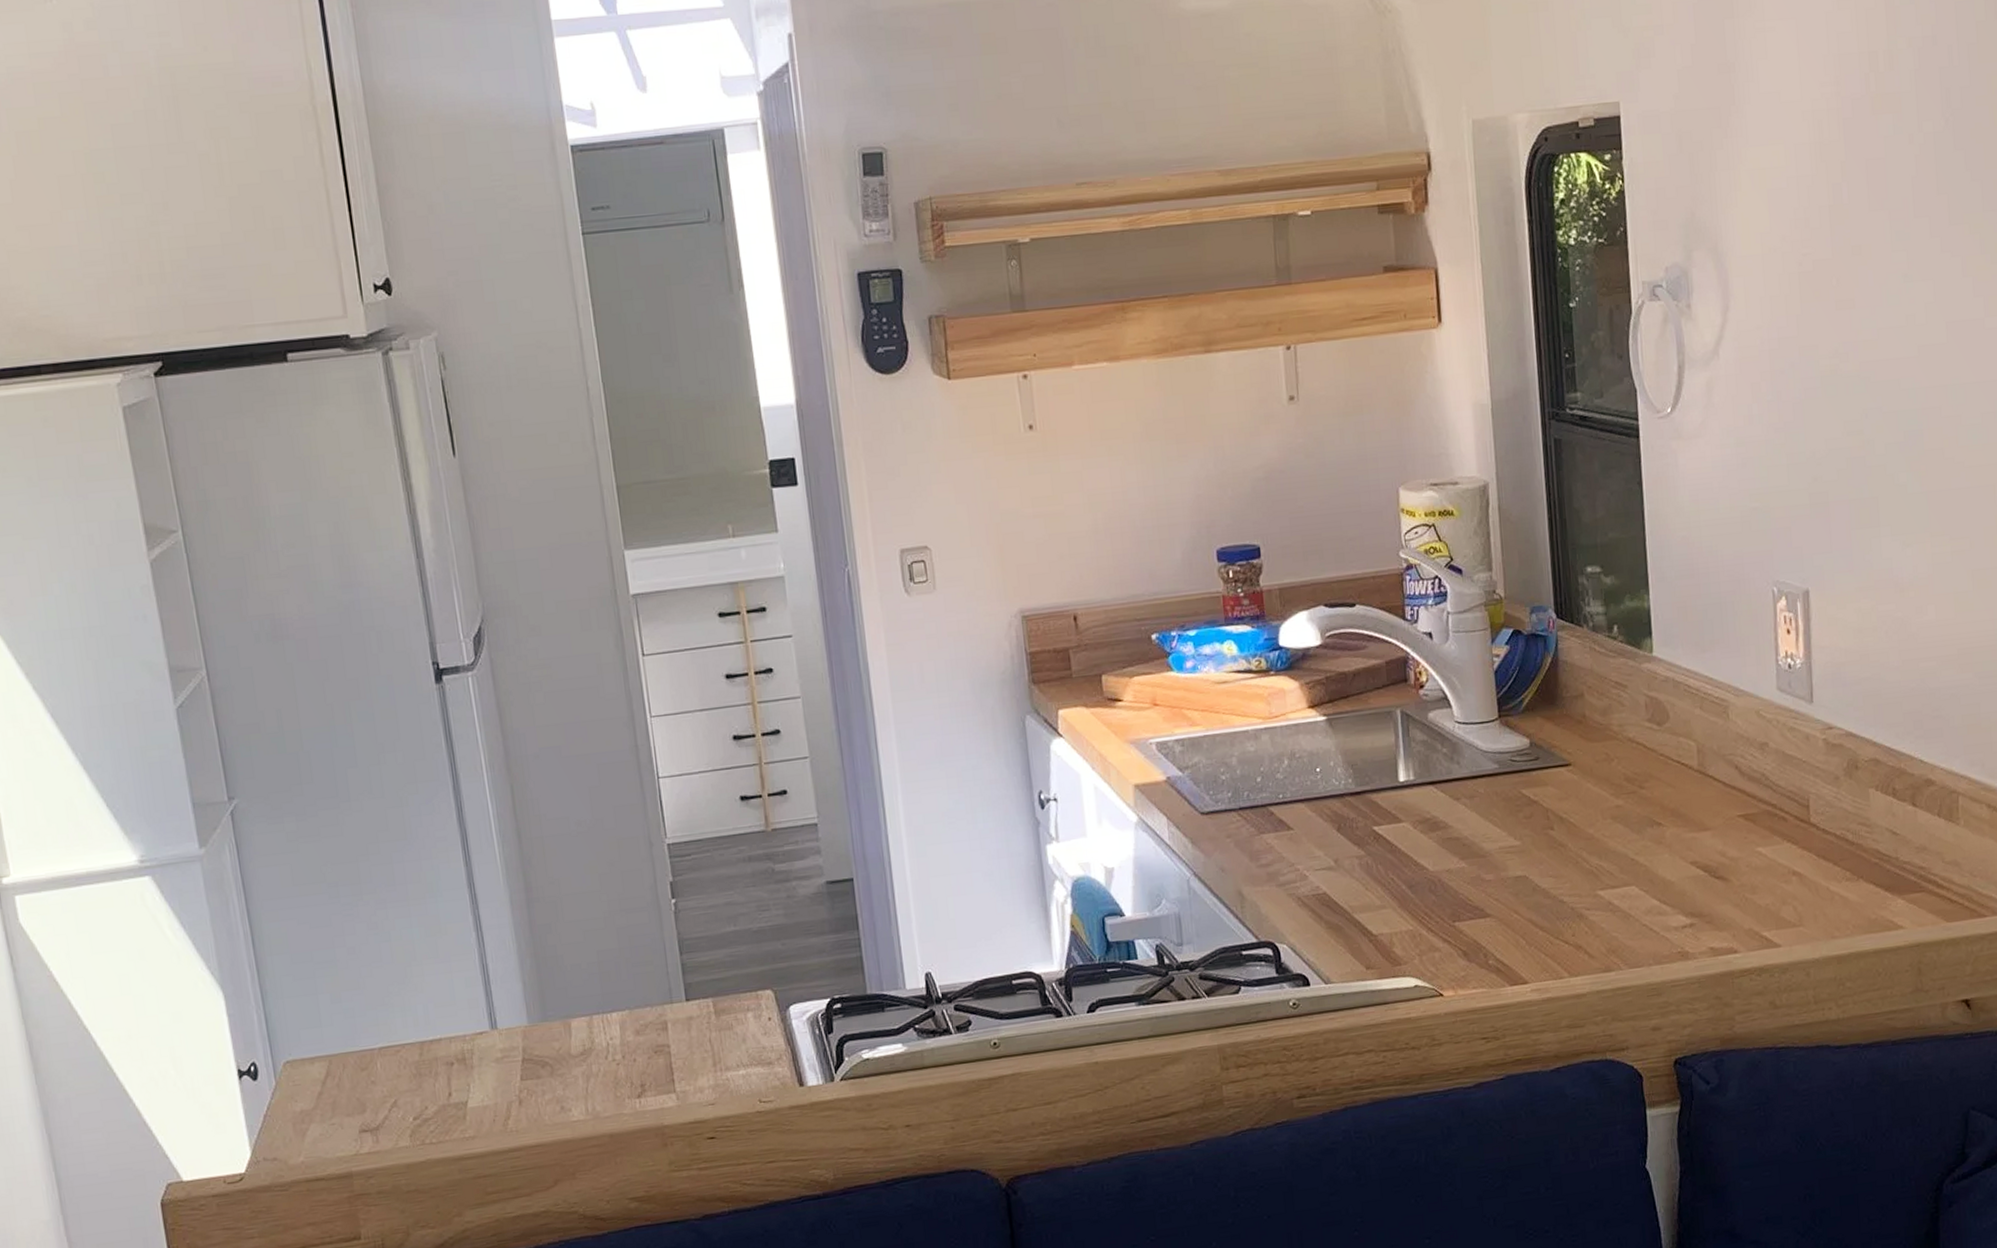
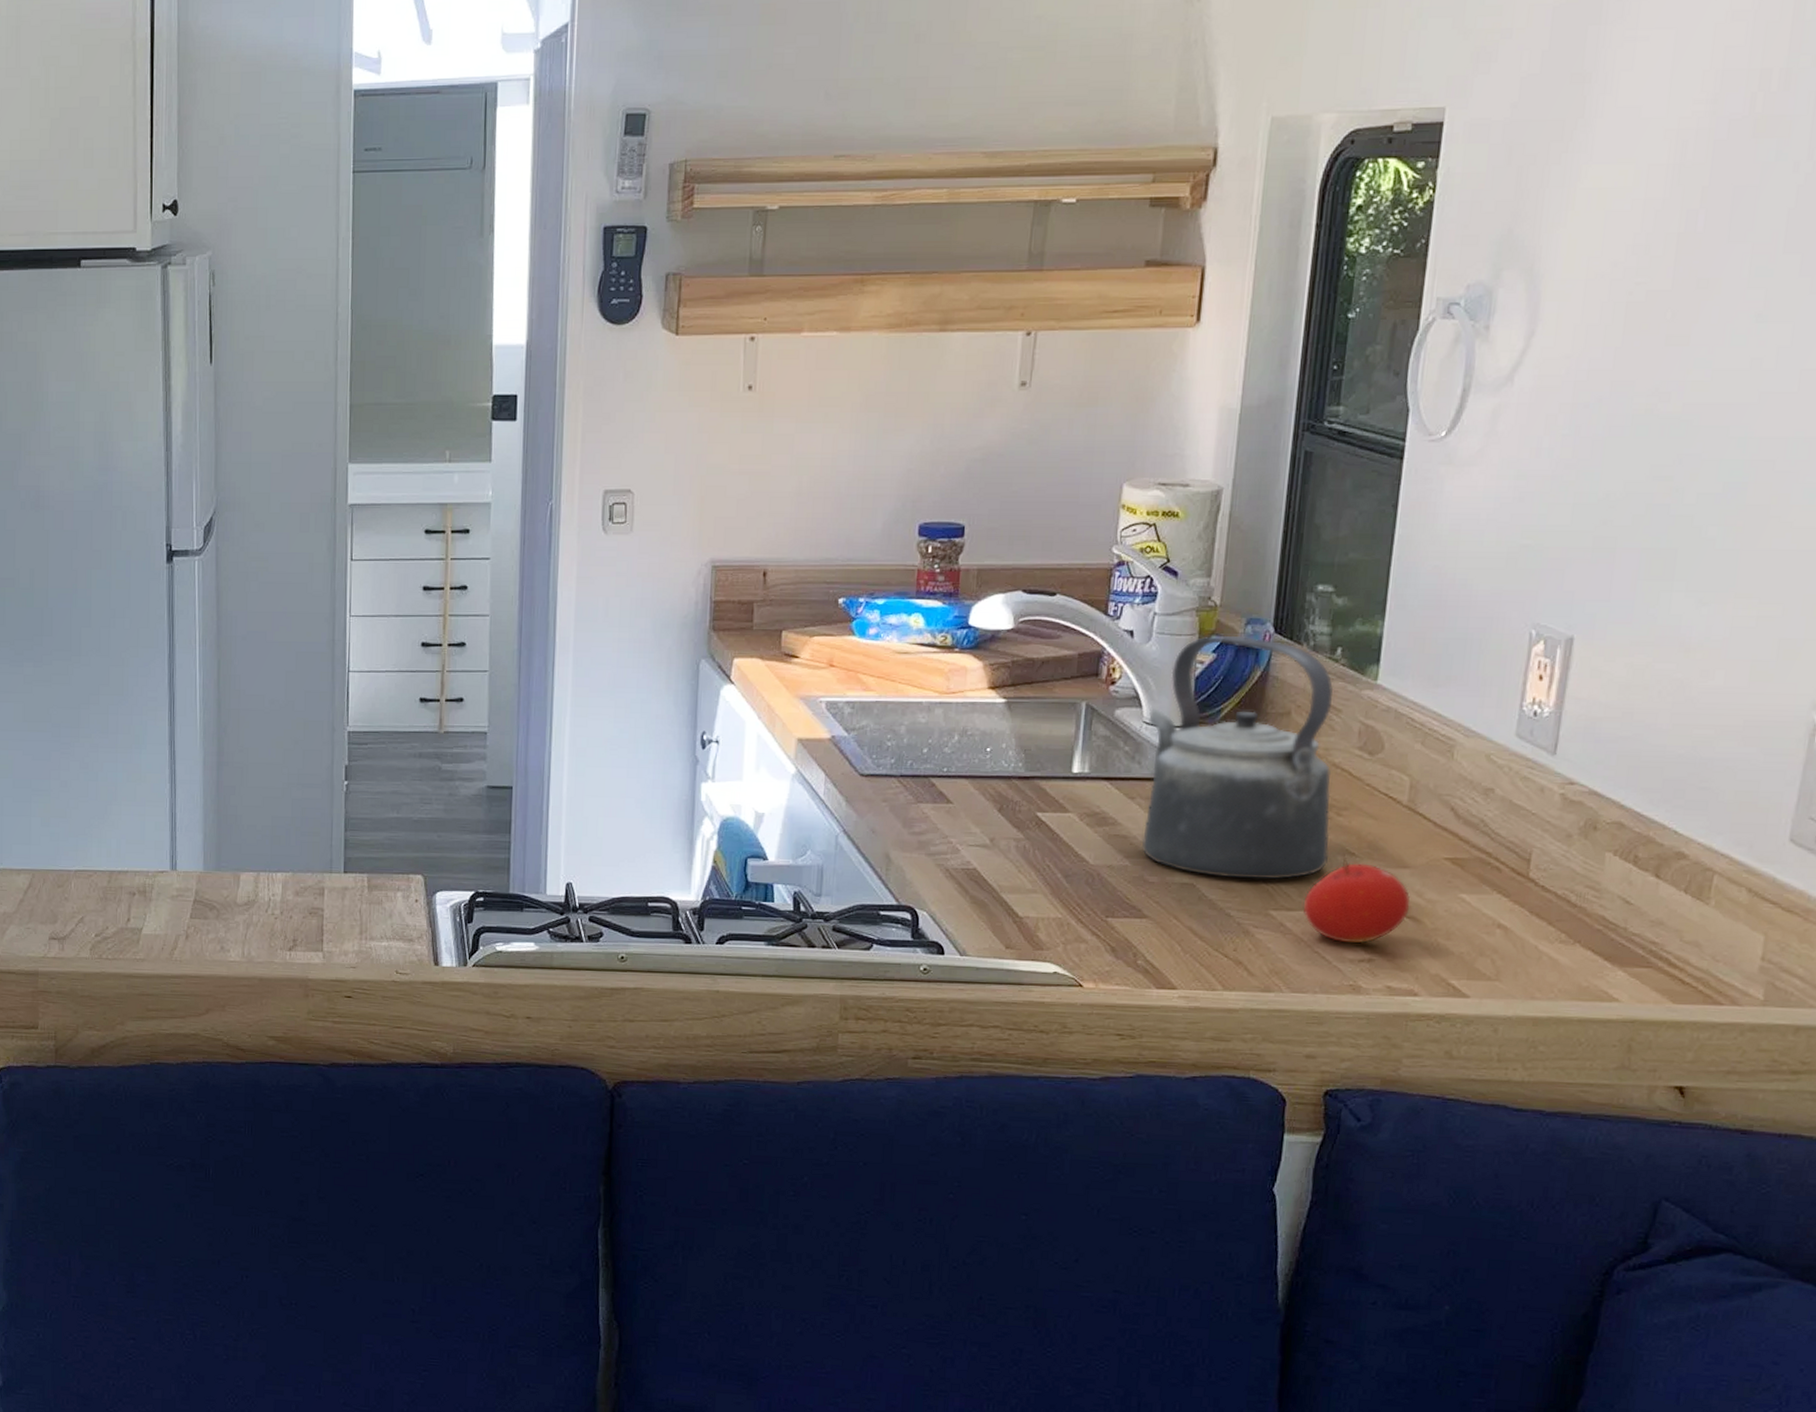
kettle: none [1458,624,1640,866] -> present [1141,635,1334,880]
fruit: none [1625,828,1717,913] -> present [1302,858,1411,944]

